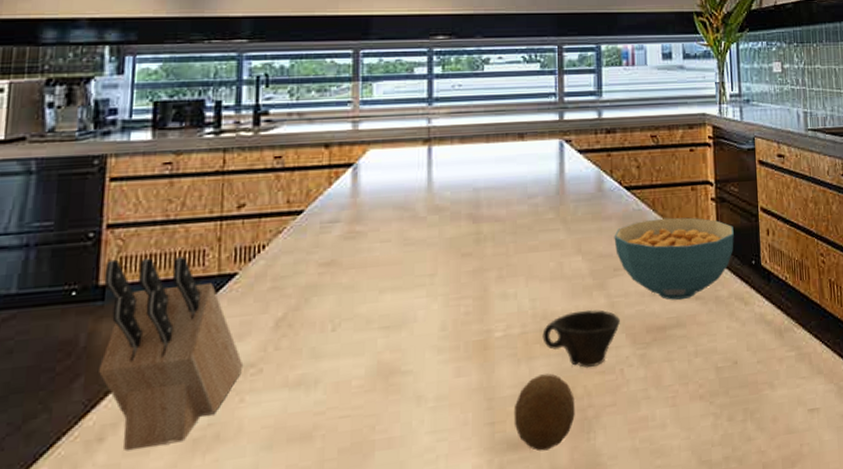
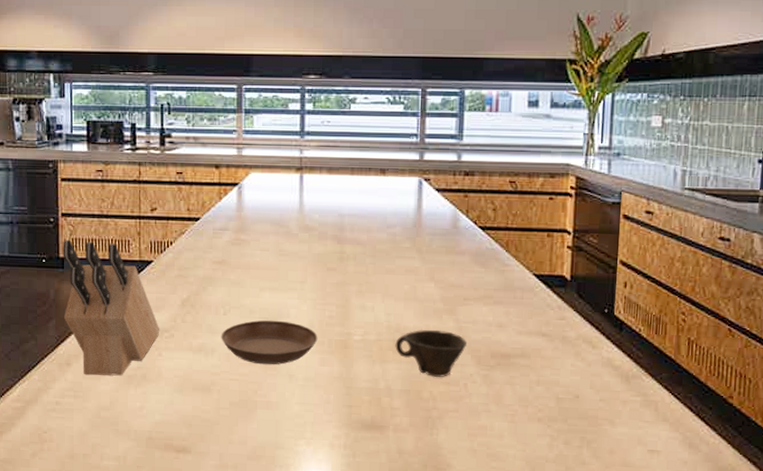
saucer: none [327,327,452,390] -> present [221,320,318,365]
fruit: present [514,373,575,451] -> none [368,376,421,436]
cereal bowl: present [614,217,734,300] -> none [466,259,588,334]

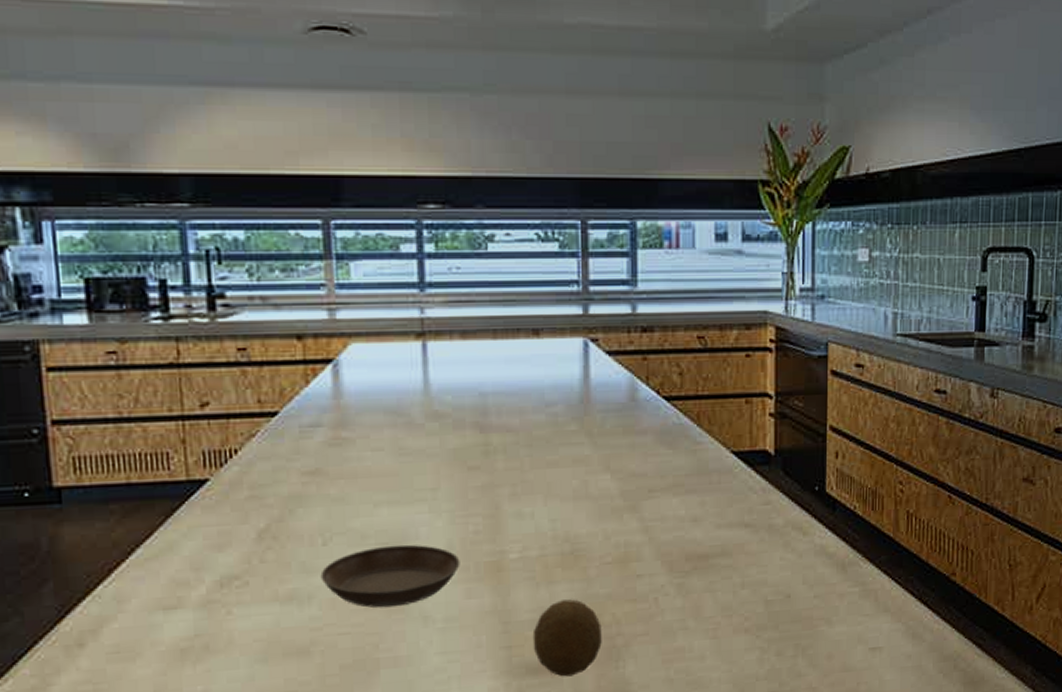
knife block: present [63,239,160,376] -> none [57,459,227,658]
fruit: none [368,376,421,436] -> present [532,599,602,677]
cup: present [395,329,468,377] -> none [564,533,656,595]

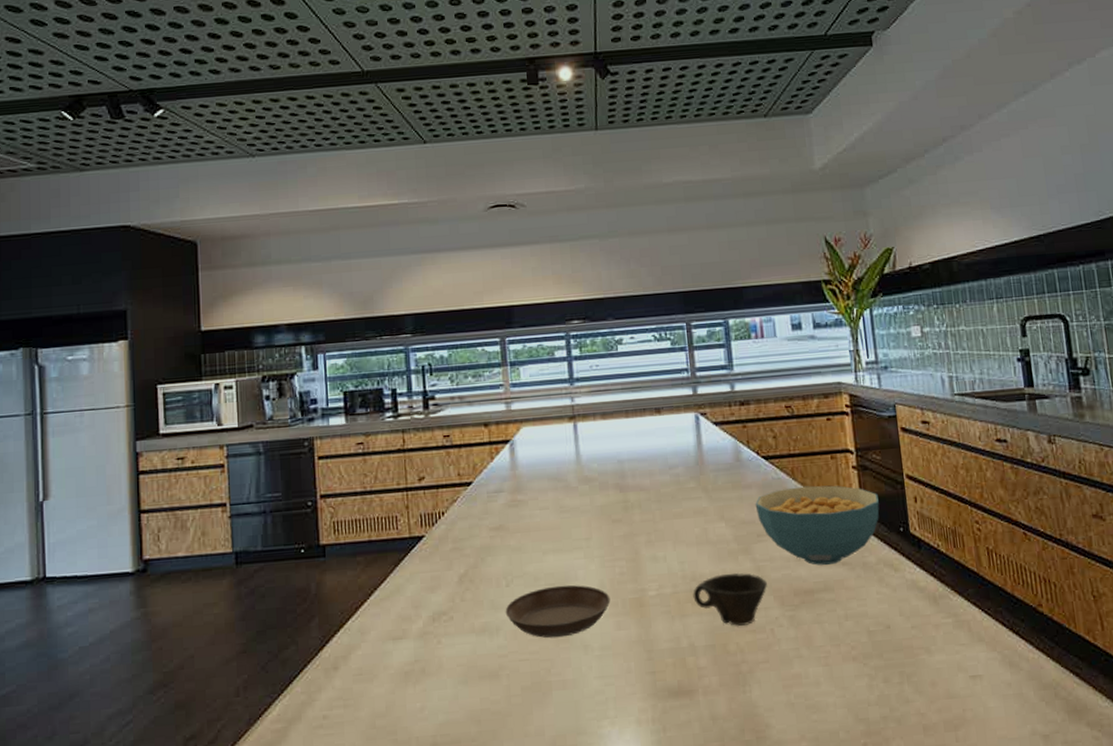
fruit: present [532,599,602,677] -> none [672,630,730,700]
cup: none [564,533,656,595] -> present [693,572,768,626]
cereal bowl: none [649,434,795,527] -> present [755,485,880,565]

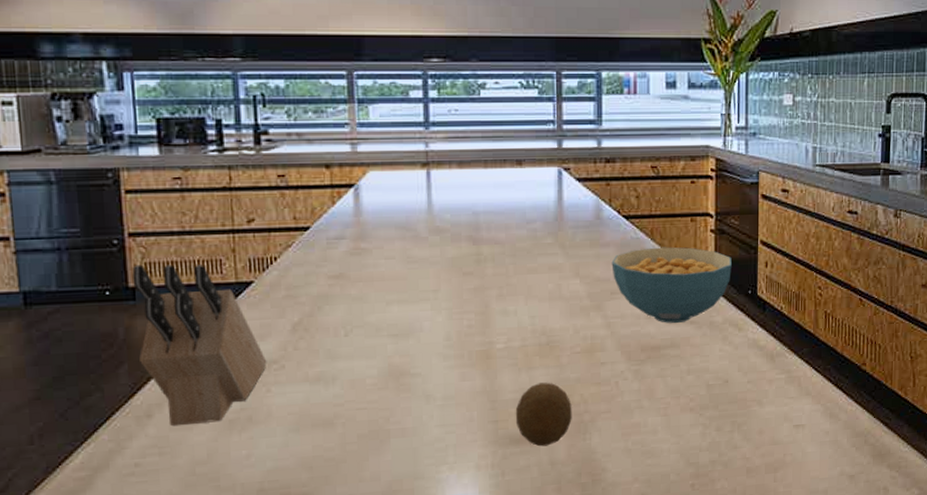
knife block: none [323,521,438,679] -> present [132,264,267,427]
saucer: present [505,584,611,638] -> none [343,336,456,388]
fruit: none [672,630,730,700] -> present [515,382,572,447]
cup: present [693,572,768,626] -> none [541,328,617,379]

